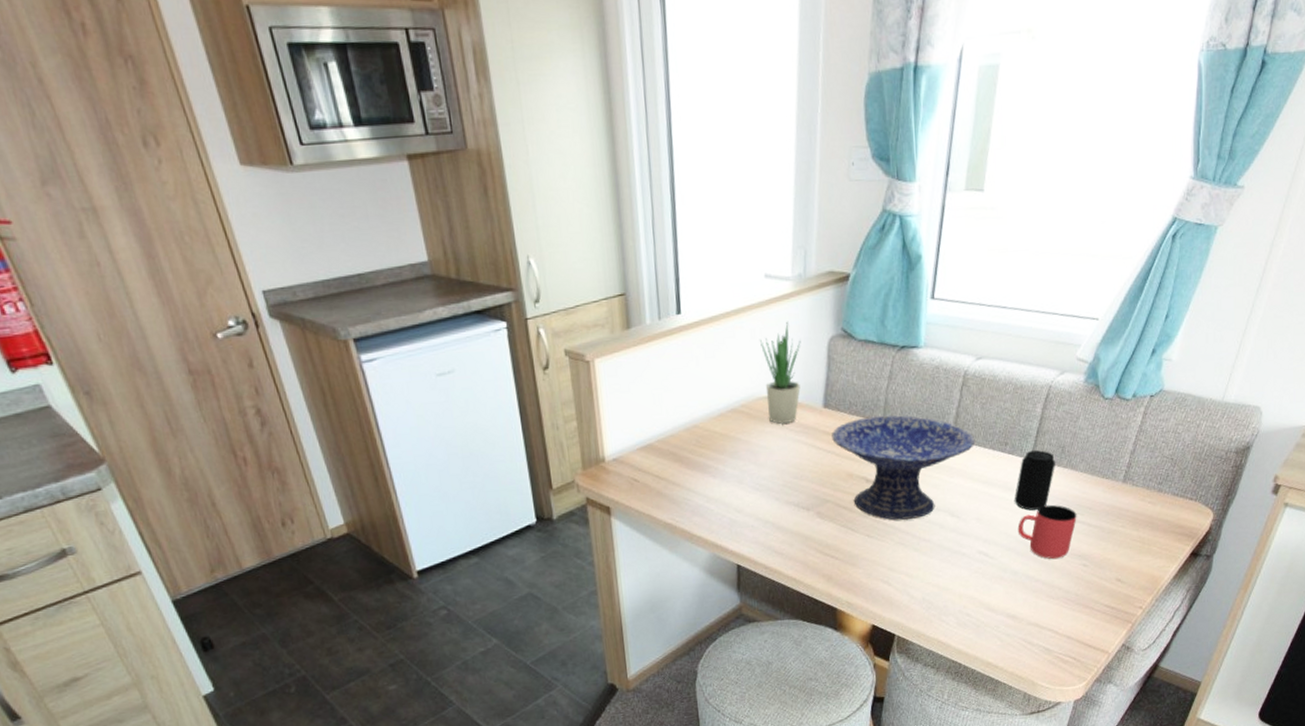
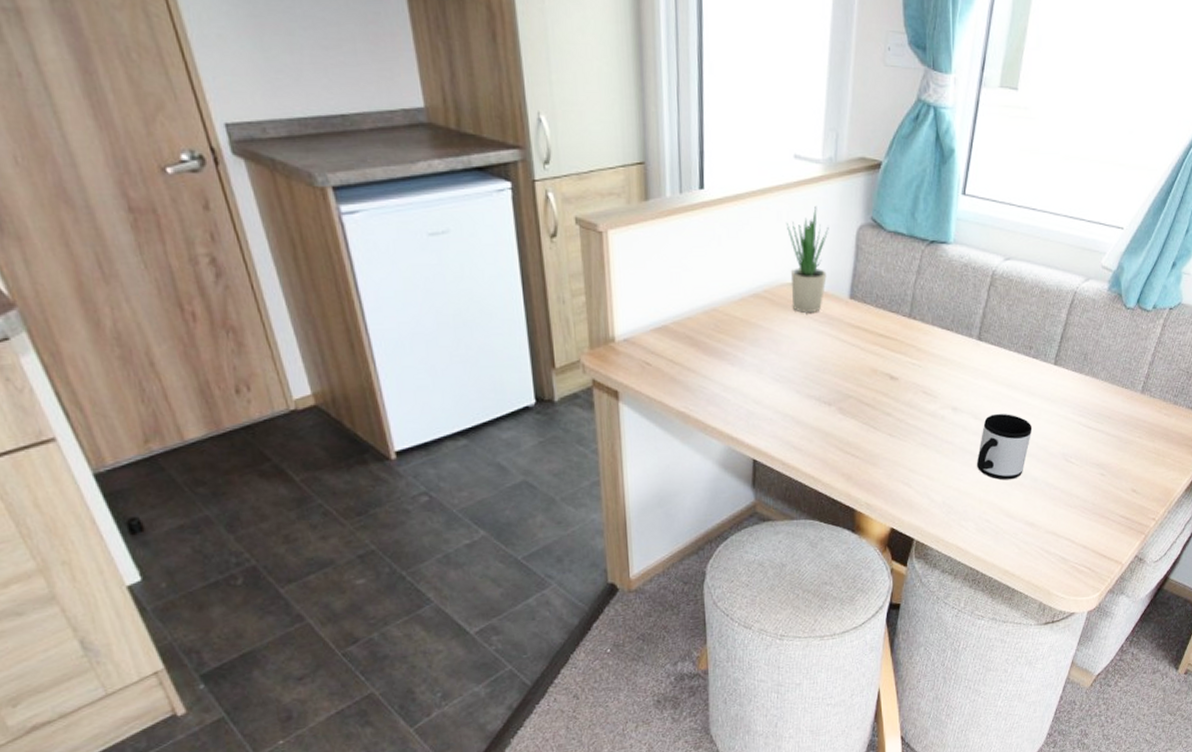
decorative bowl: present [832,415,974,520] -> none [857,311,1000,420]
mug: none [955,510,1011,575] -> present [976,414,1033,480]
beverage can: present [1014,450,1056,511] -> none [1036,356,1079,417]
cup: present [1017,504,1077,560] -> none [1039,411,1096,468]

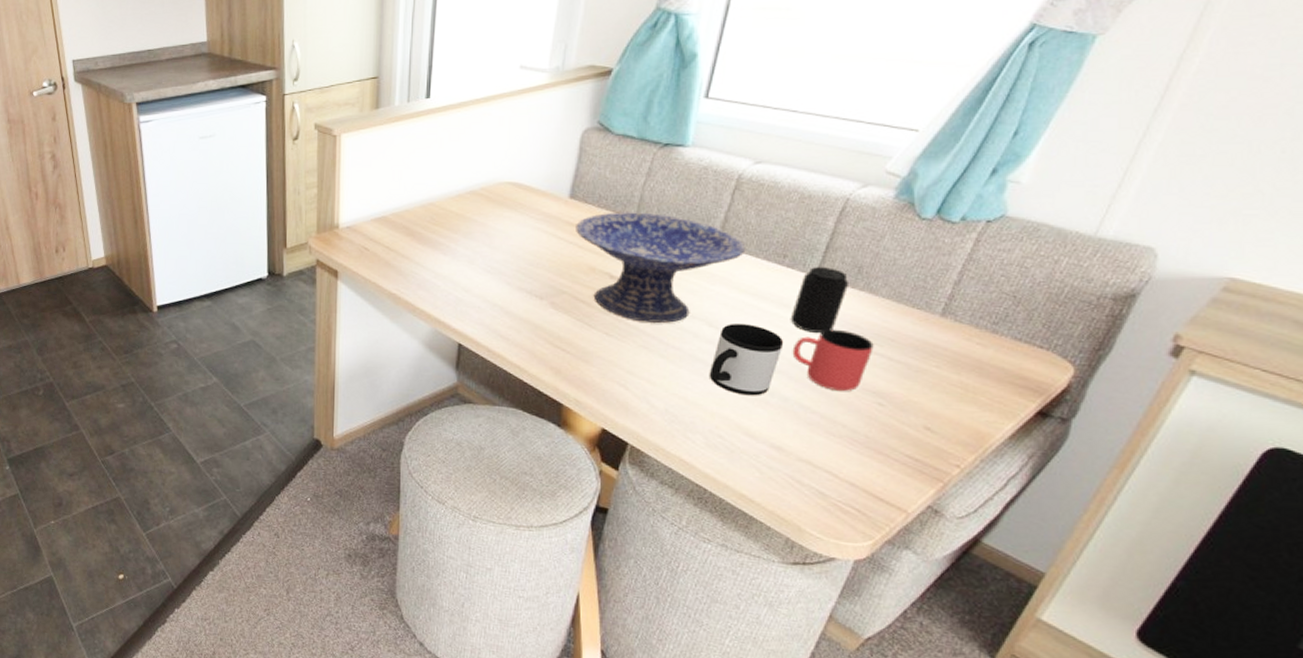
potted plant: present [787,205,829,313] -> none [508,111,552,210]
decorative bowl: none [857,311,1000,420] -> present [576,212,744,323]
beverage can: none [1036,356,1079,417] -> present [790,267,850,333]
cup: none [1039,411,1096,468] -> present [792,329,874,392]

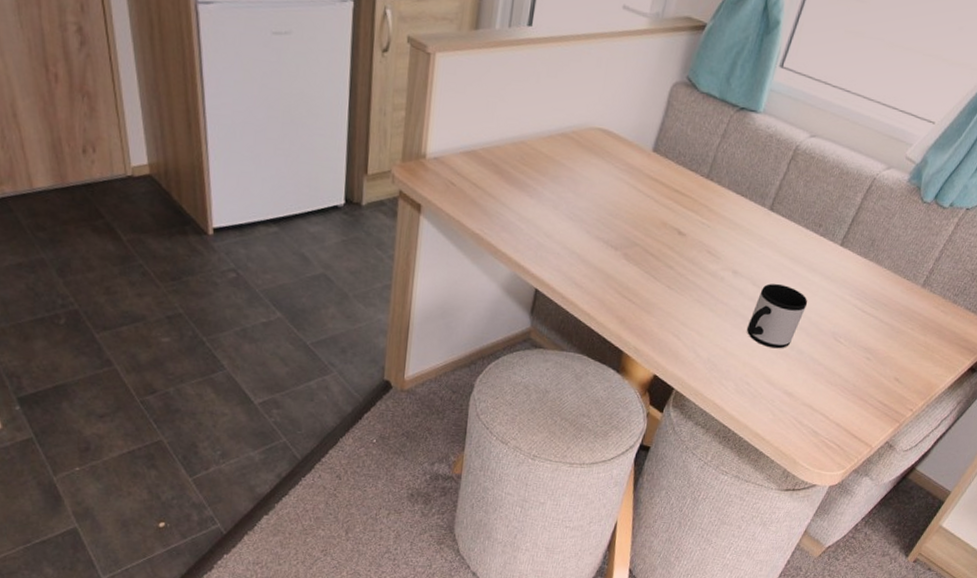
decorative bowl: present [576,212,744,323] -> none [654,170,791,280]
beverage can: present [790,267,850,333] -> none [815,237,864,296]
cup: present [792,329,874,392] -> none [812,293,872,348]

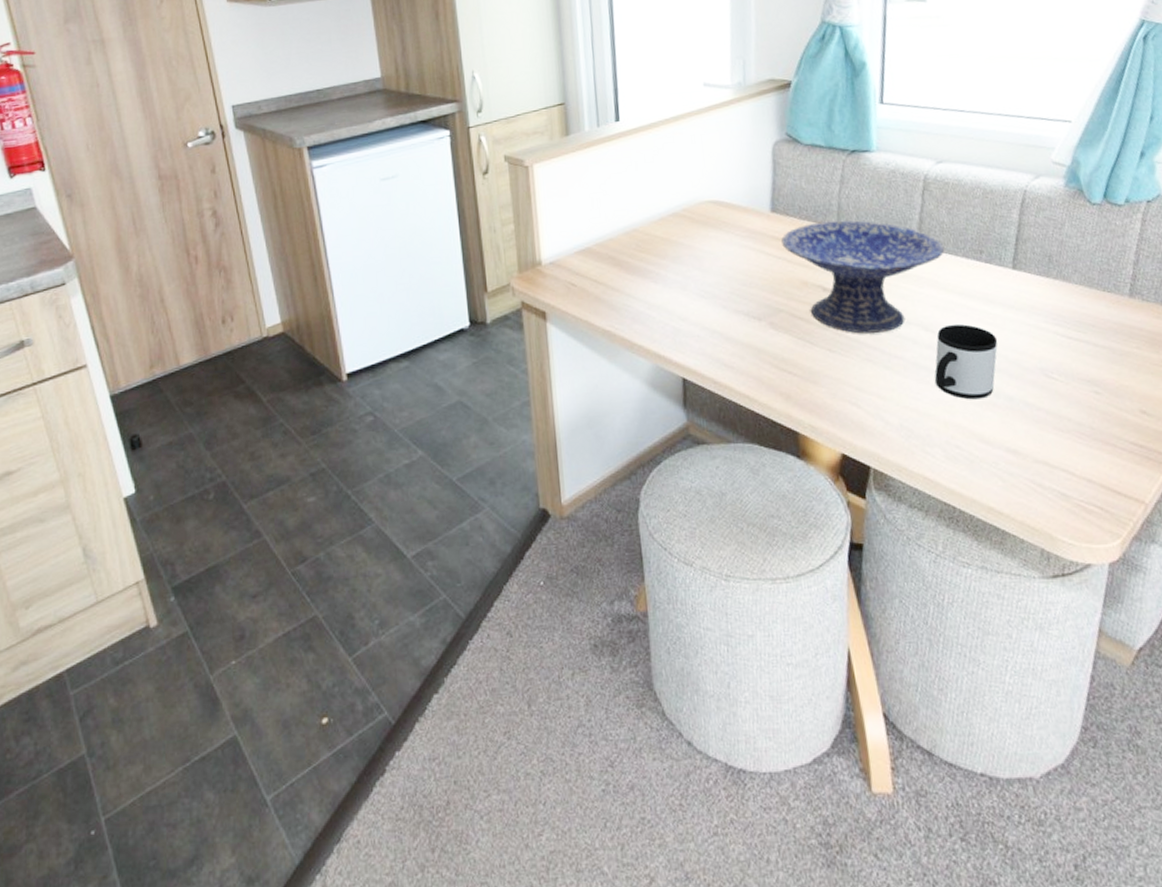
decorative bowl: none [654,170,791,280] -> present [781,220,944,334]

